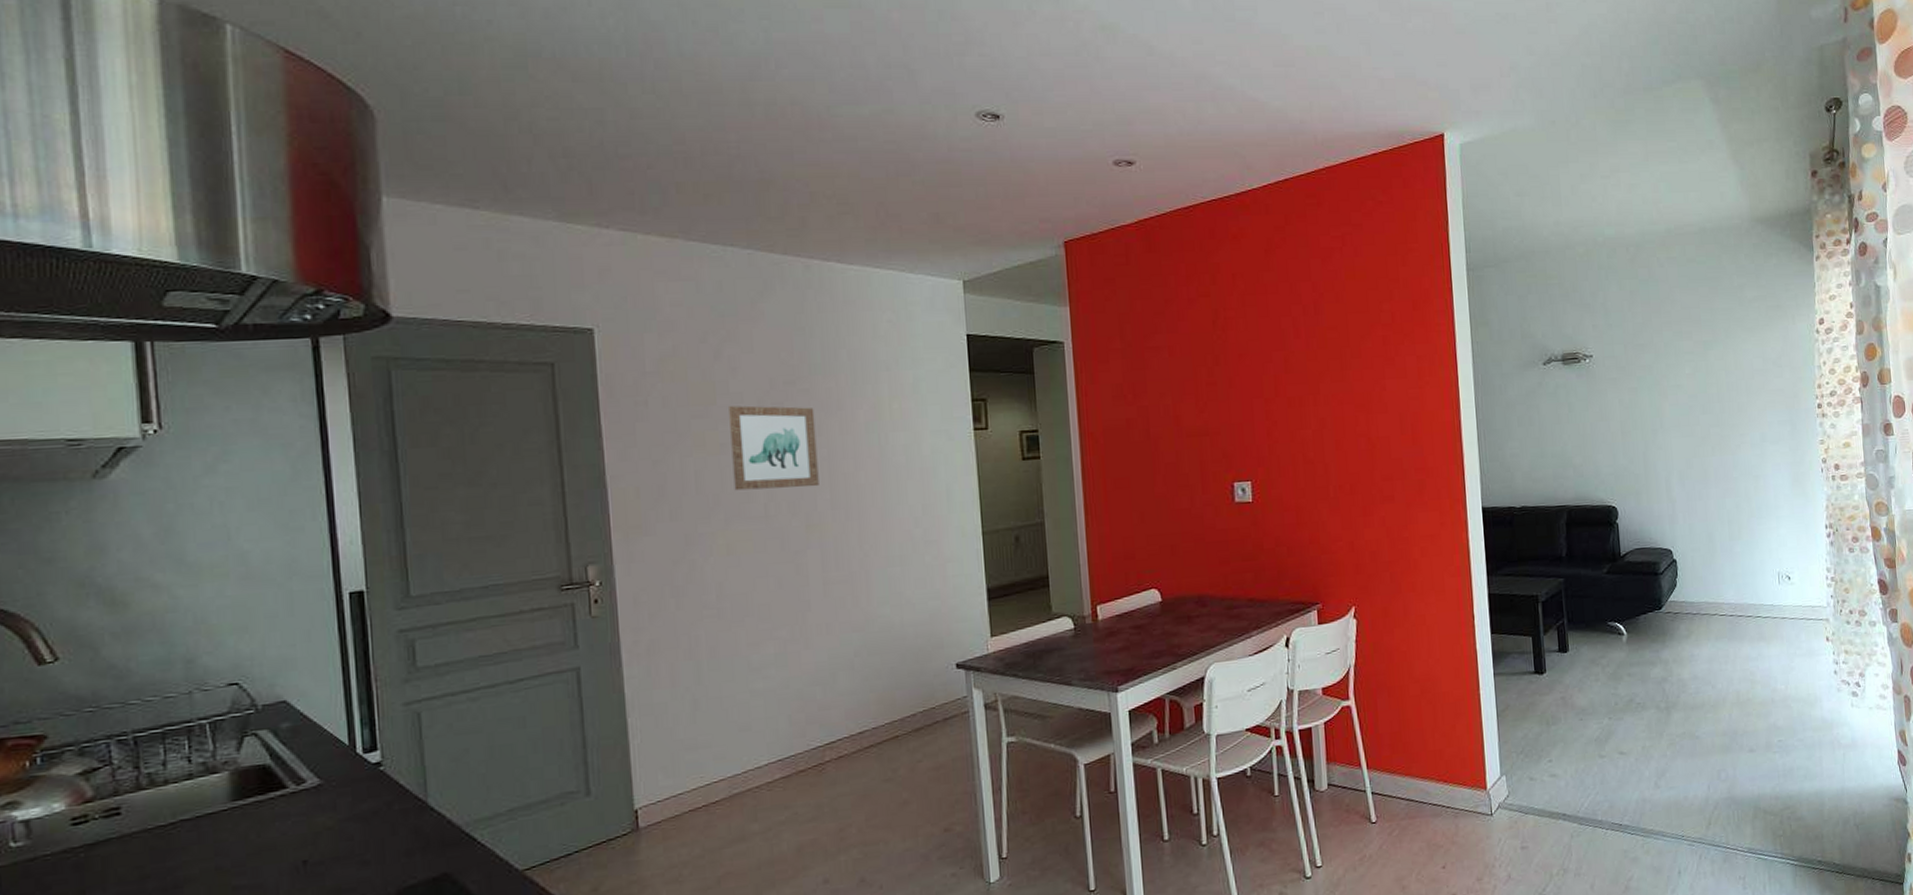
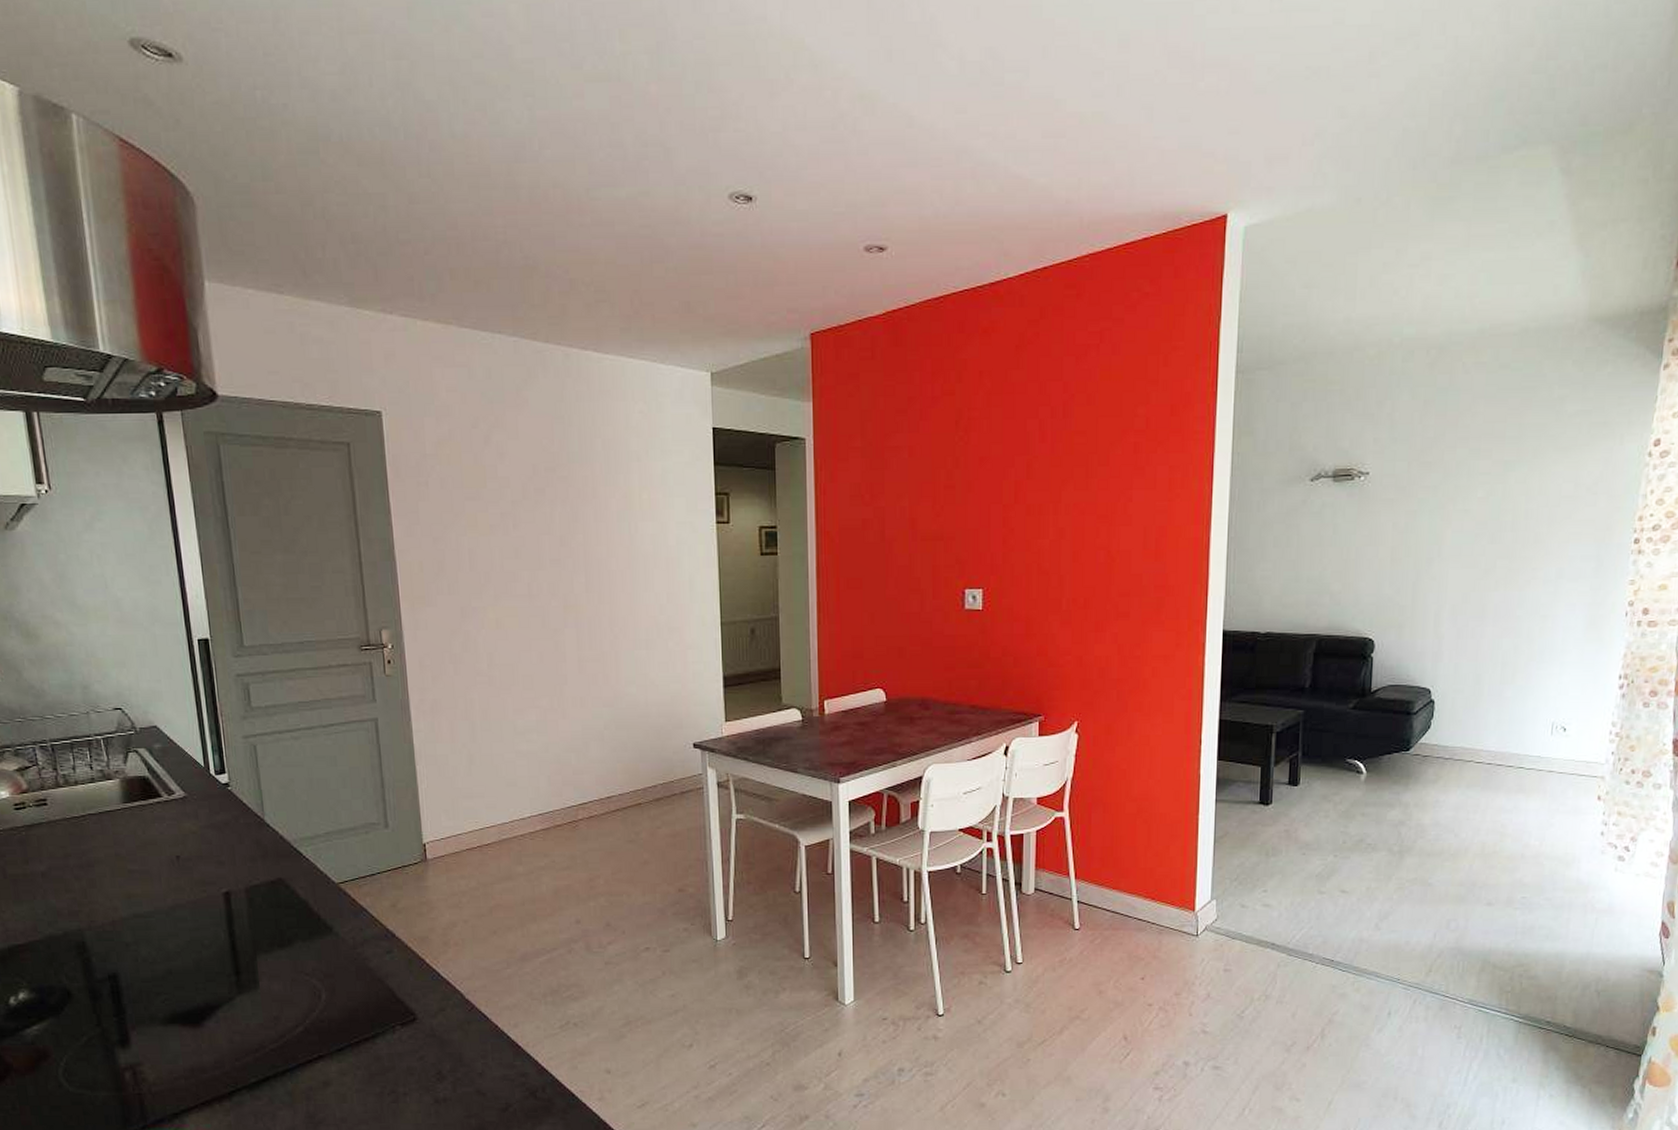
wall art: present [729,405,819,491] -> none [497,490,576,570]

